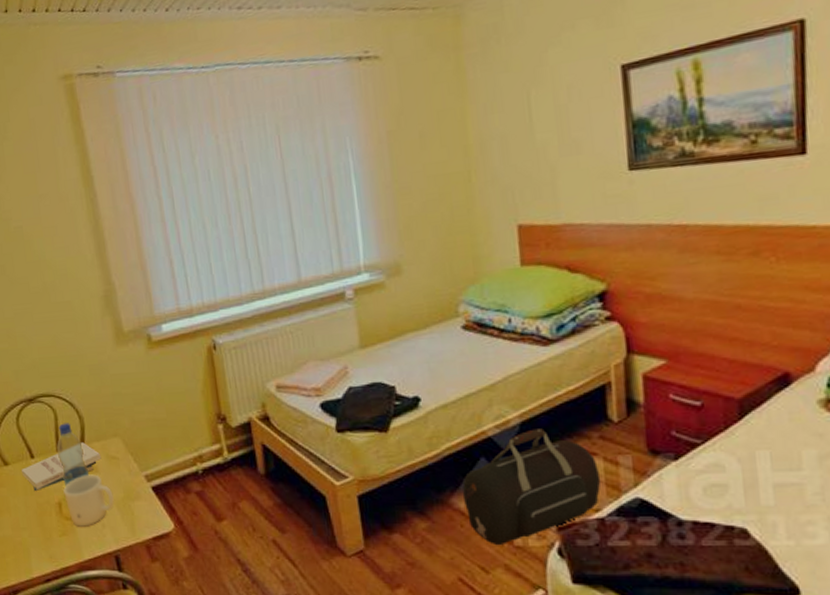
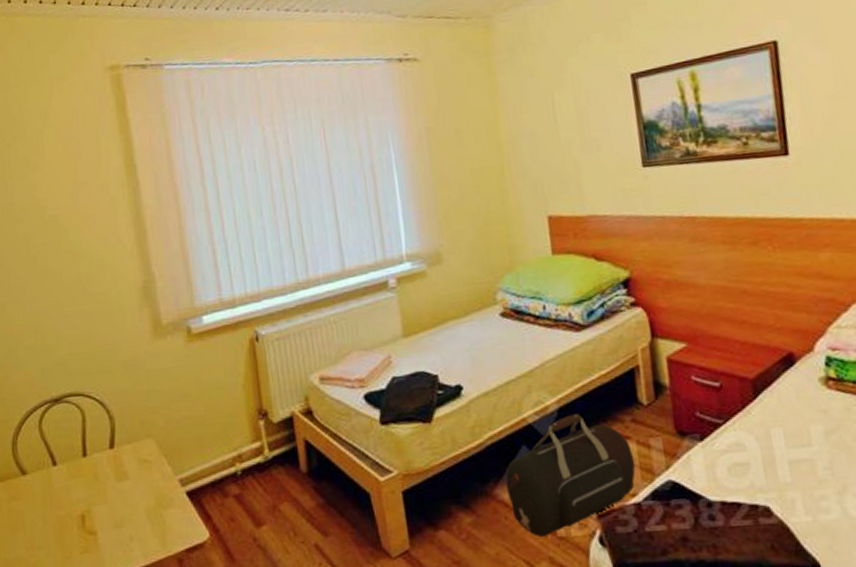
books: present [20,442,102,491] -> none [40,445,132,502]
bottle: present [56,423,89,486] -> none [82,424,117,495]
mug: present [63,474,114,527] -> none [88,480,144,542]

